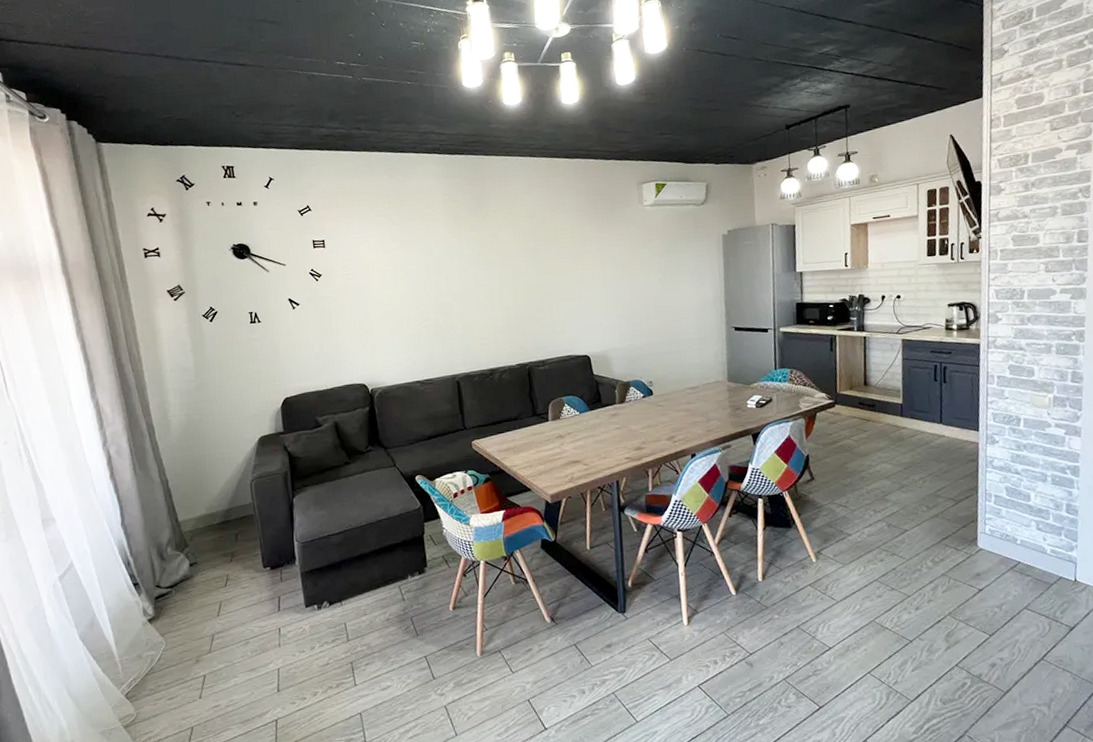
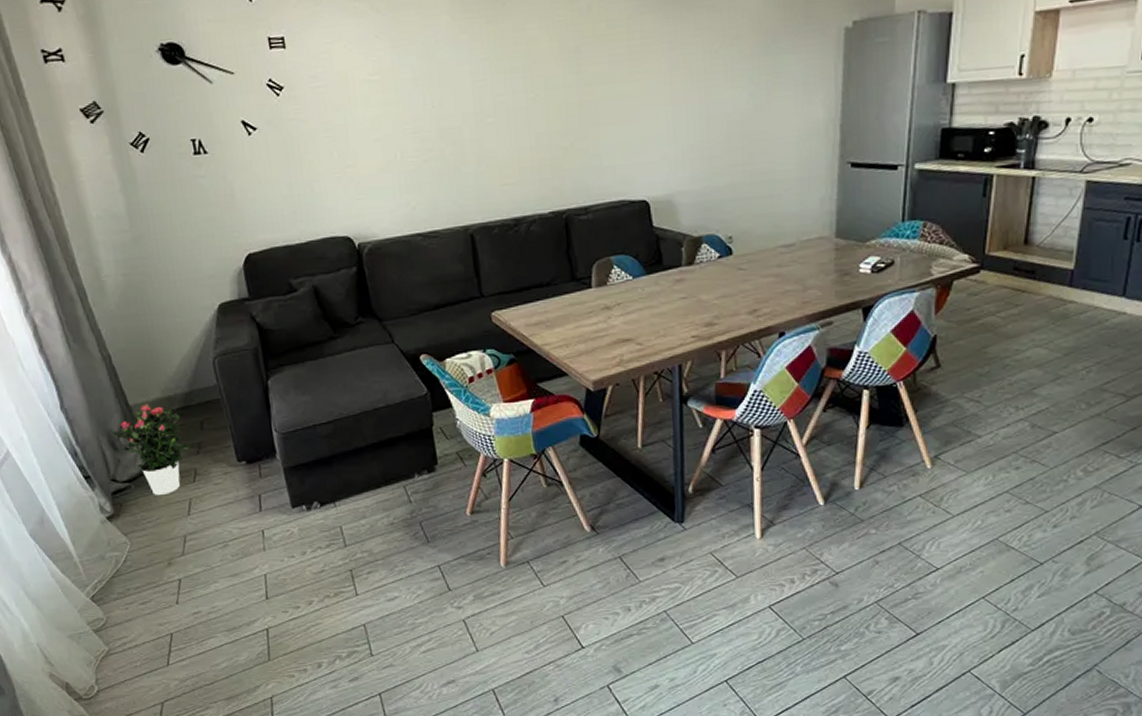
potted flower: none [159,520,227,599] -> present [108,404,192,495]

